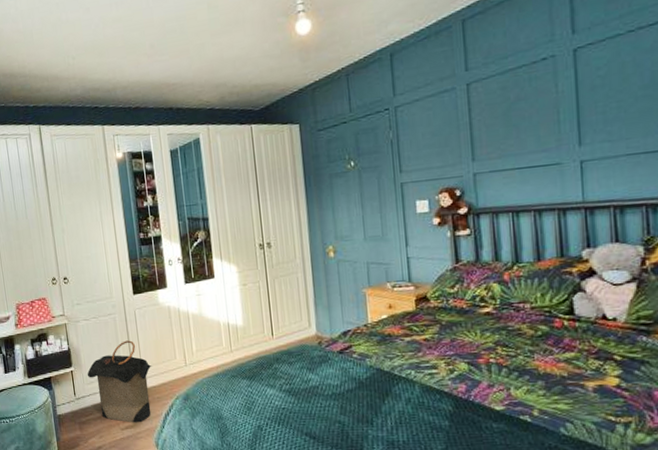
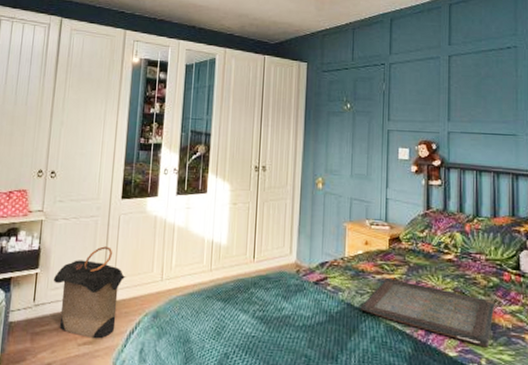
serving tray: none [390,338,546,398] -> present [360,277,495,348]

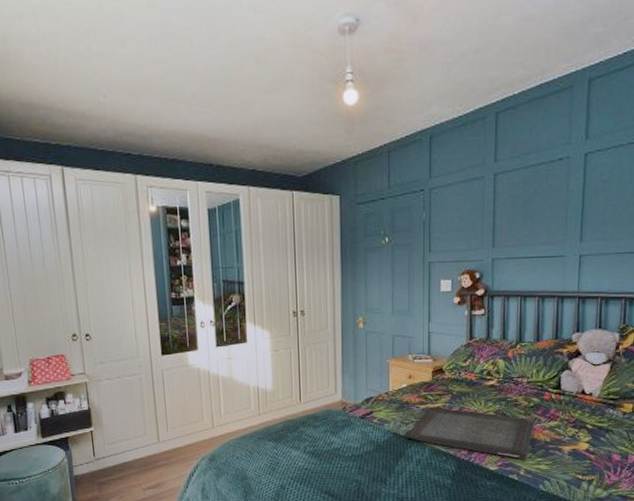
laundry hamper: present [53,246,126,339] -> none [108,401,178,483]

